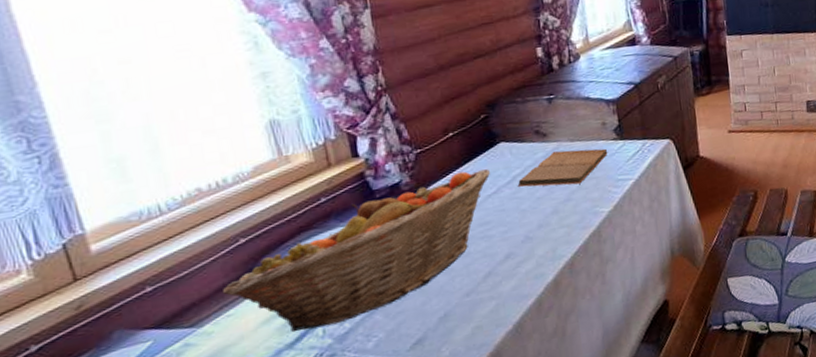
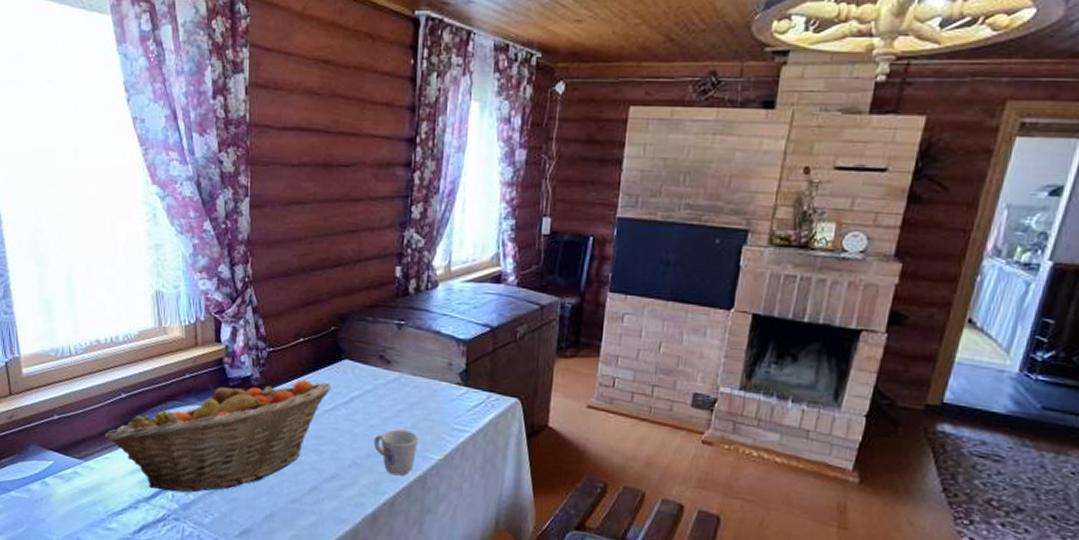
book: present [517,148,608,187] -> none [354,382,449,423]
mug: none [542,192,587,238] -> present [373,429,419,476]

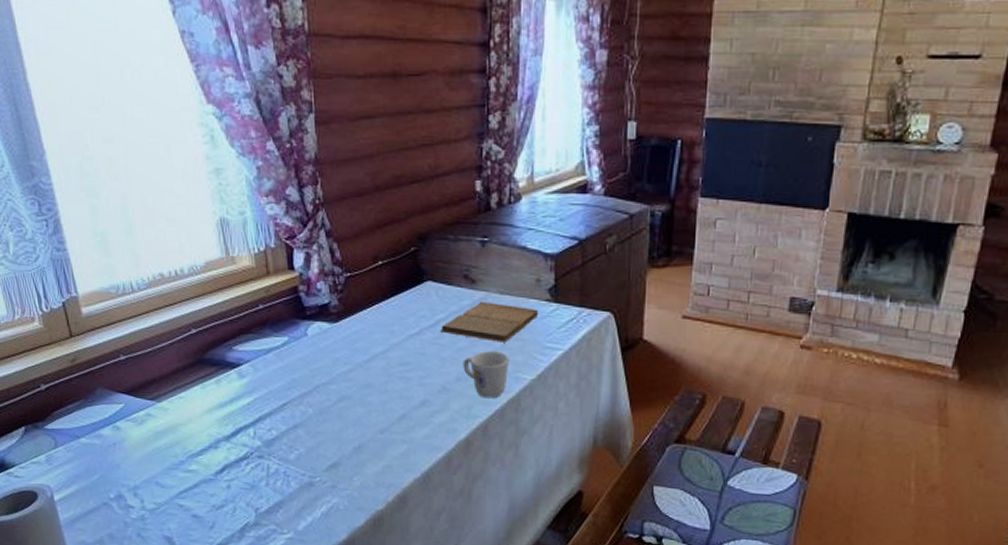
fruit basket: present [104,380,332,493] -> none [176,305,415,429]
book: none [354,382,449,423] -> present [440,302,539,343]

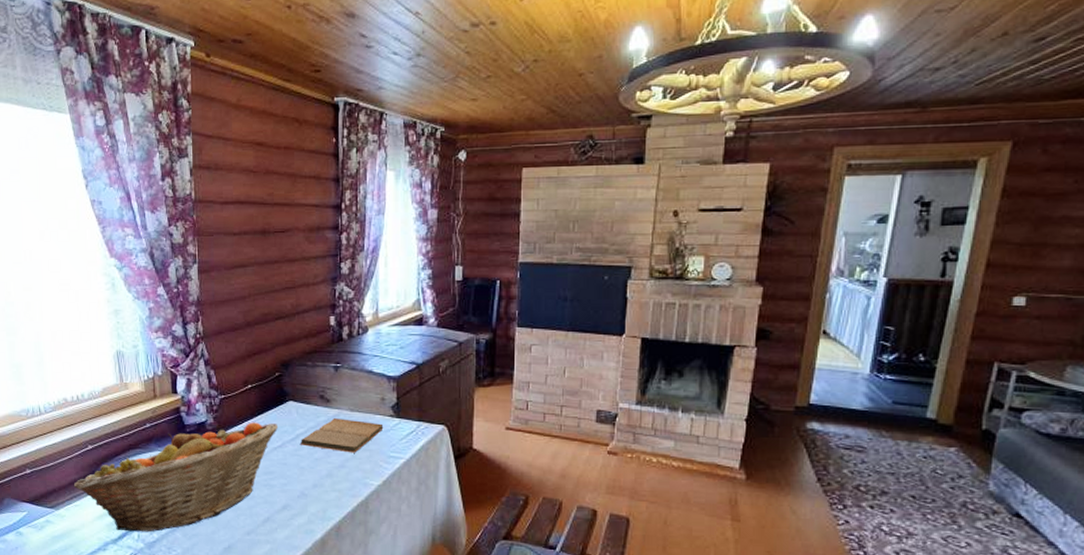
fruit basket: none [176,305,415,429] -> present [73,422,279,533]
mug: present [463,351,509,399] -> none [319,460,359,503]

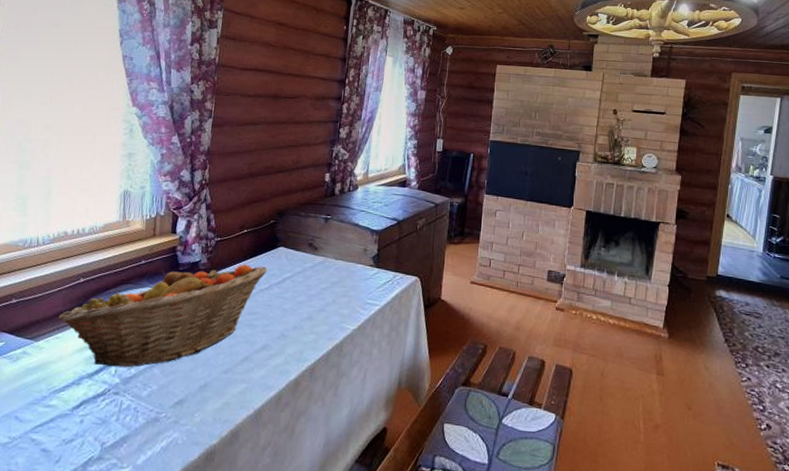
book: present [299,418,384,453] -> none [285,265,364,298]

